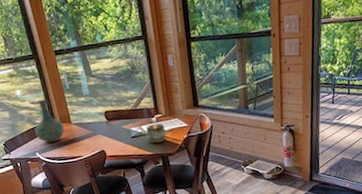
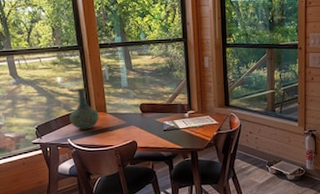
candle holder: present [145,123,167,144] -> none [177,119,197,138]

